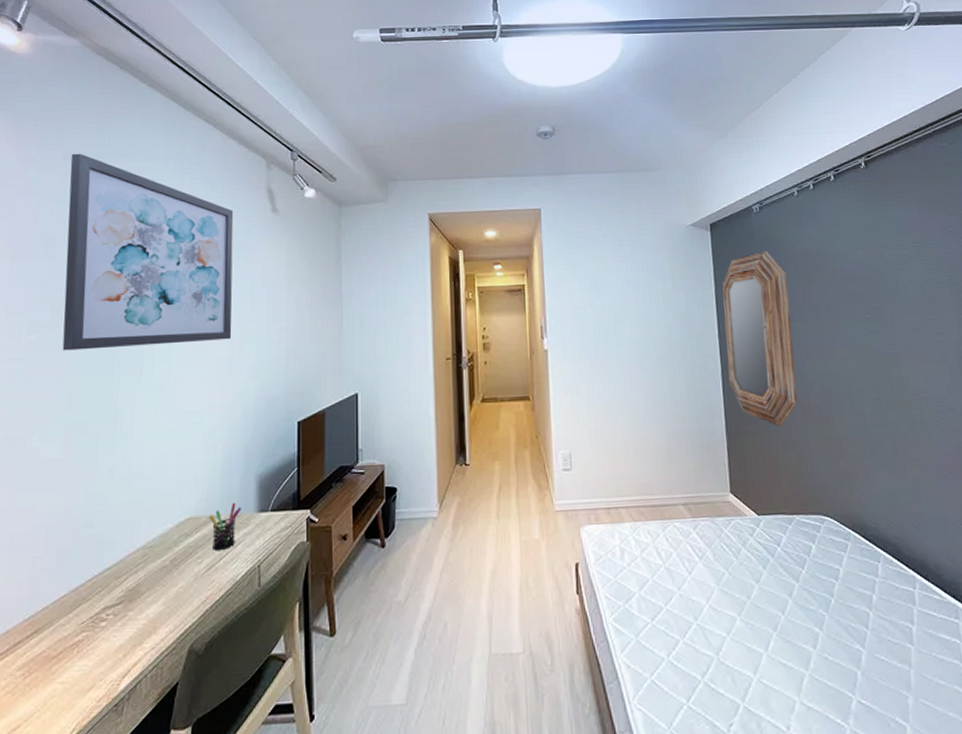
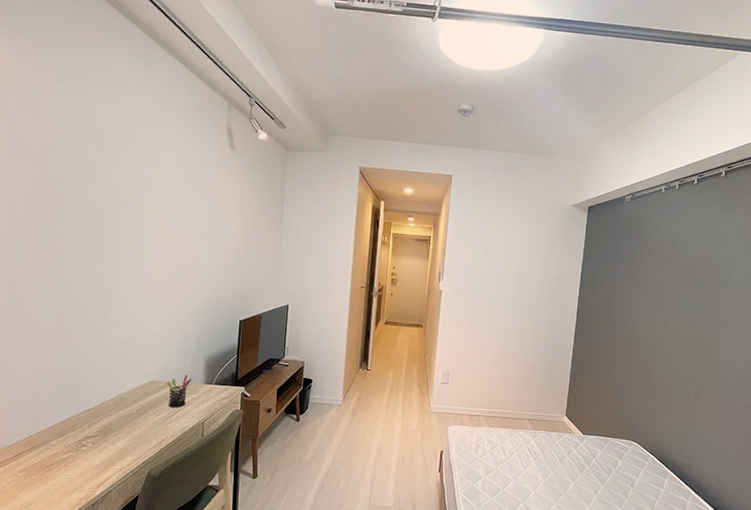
wall art: present [62,153,234,351] -> none [54,74,198,249]
home mirror: present [721,250,798,426] -> none [579,234,643,372]

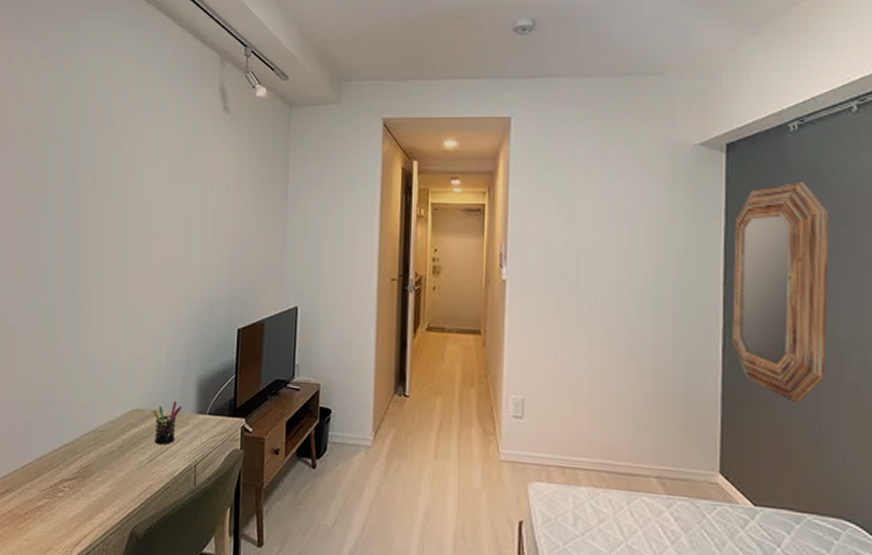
home mirror: none [579,234,643,372] -> present [731,181,829,402]

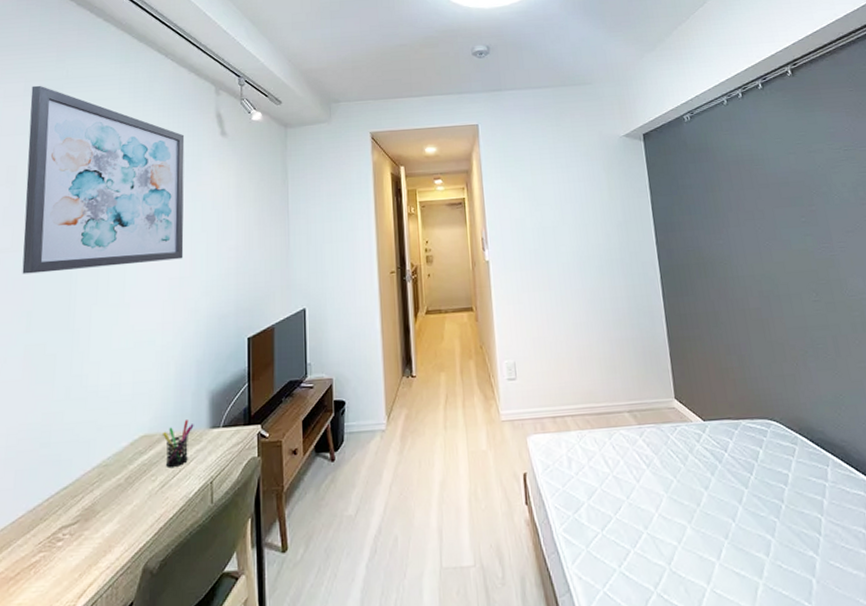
wall art: none [34,47,188,240] -> present [22,85,185,274]
home mirror: present [731,181,829,402] -> none [657,158,737,331]

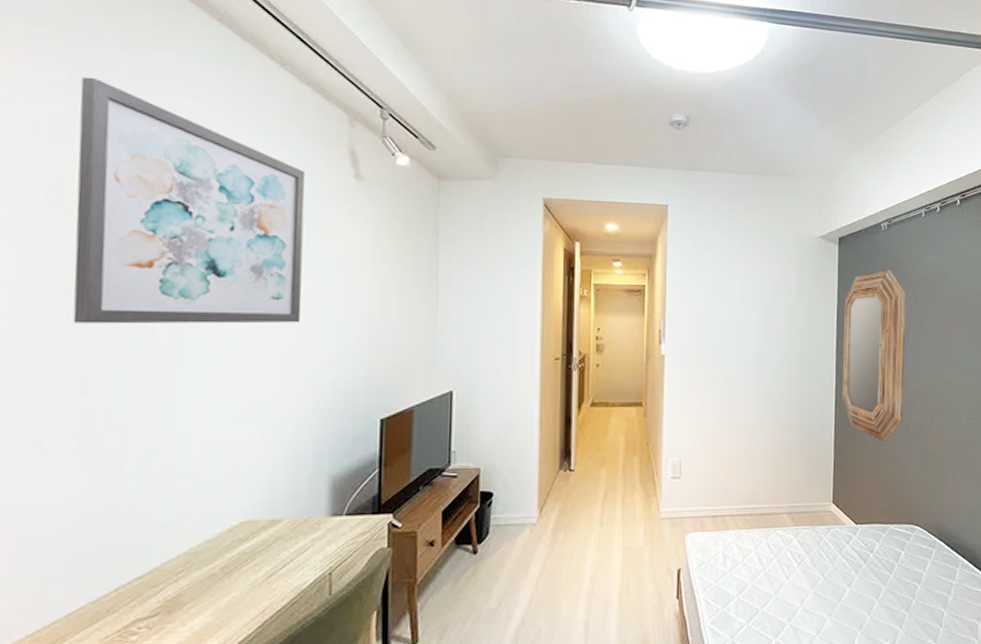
pen holder: present [163,420,194,469] -> none [270,506,310,558]
home mirror: none [657,158,737,331] -> present [841,269,907,441]

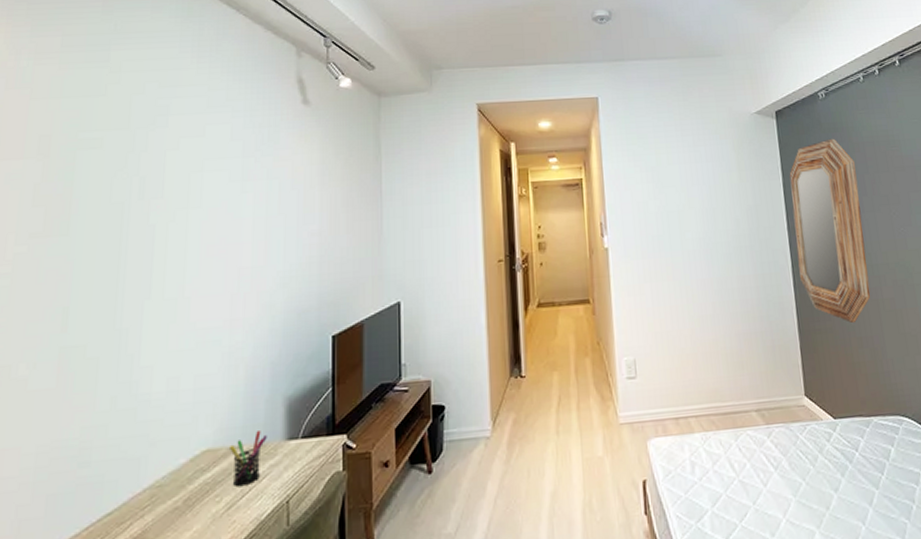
wall art: present [73,76,306,324] -> none [56,40,259,264]
pen holder: none [270,506,310,558] -> present [230,431,267,488]

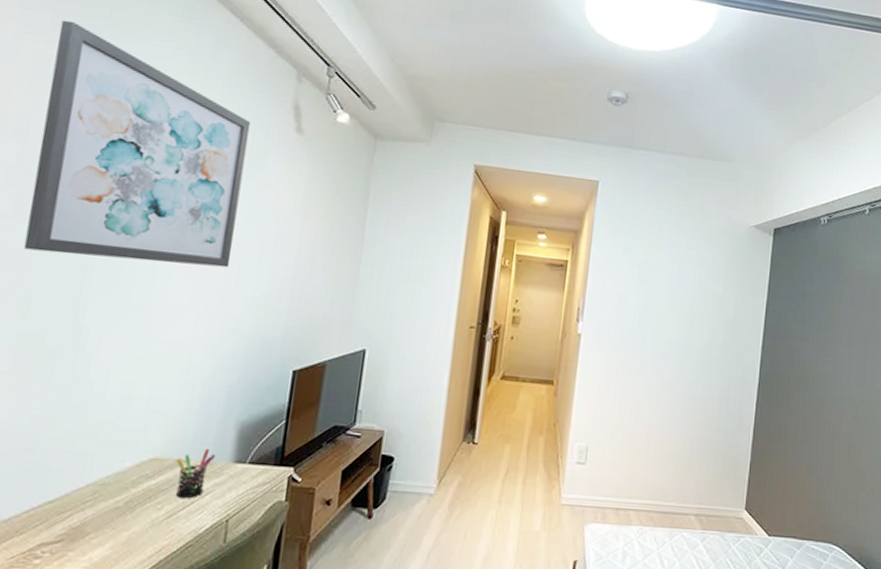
wall art: none [56,40,259,264] -> present [23,20,251,268]
home mirror: present [789,138,871,323] -> none [763,266,843,449]

